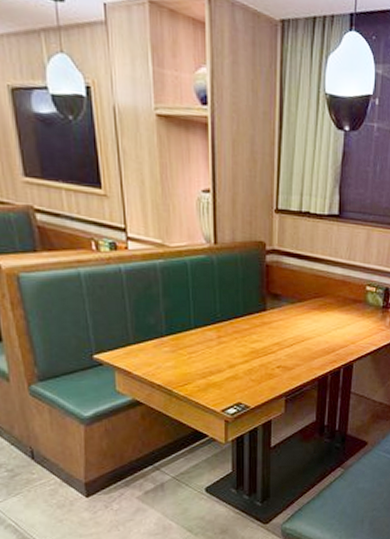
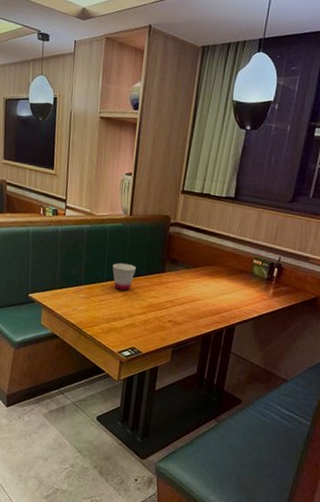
cup: none [200,304,230,337] -> present [112,262,136,291]

